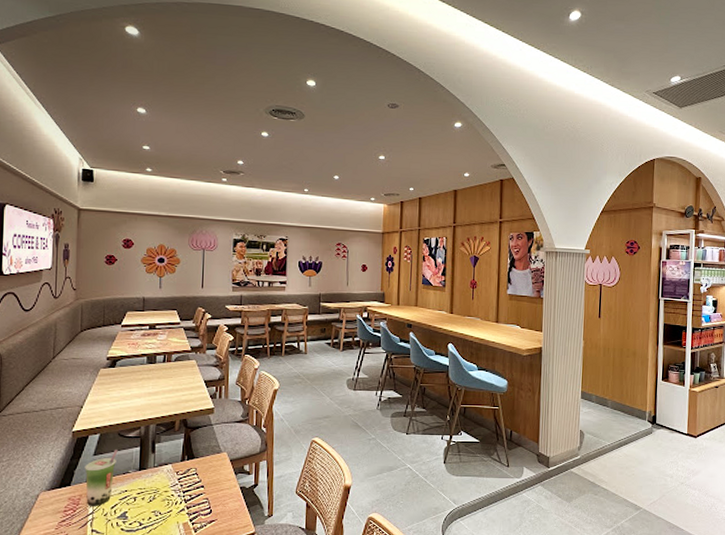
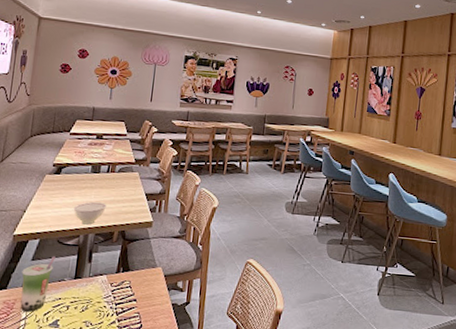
bowl: none [132,392,165,416] -> present [73,201,107,225]

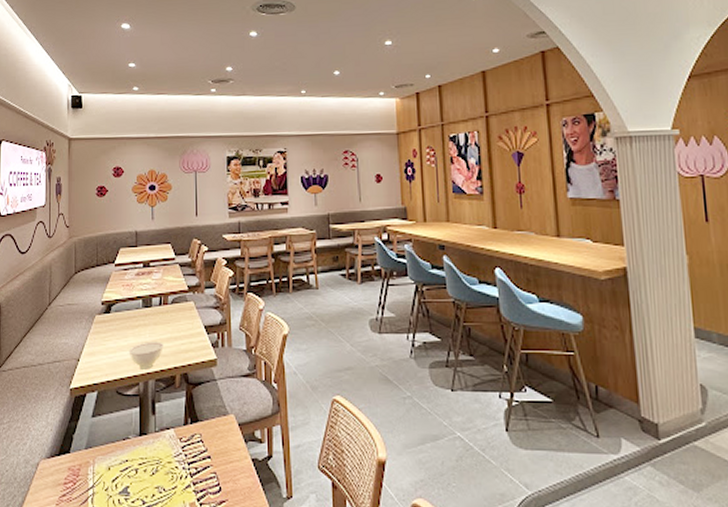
beverage cup: present [20,256,56,312] -> none [83,410,117,479]

